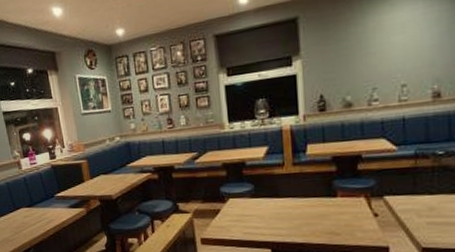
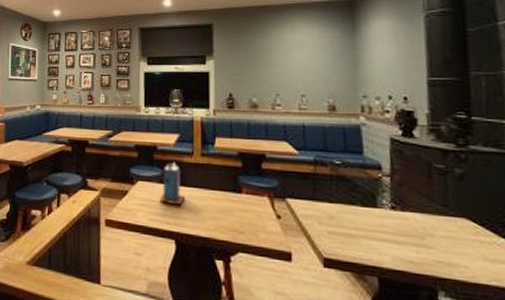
candle: none [252,175,279,217] -> present [159,162,185,205]

